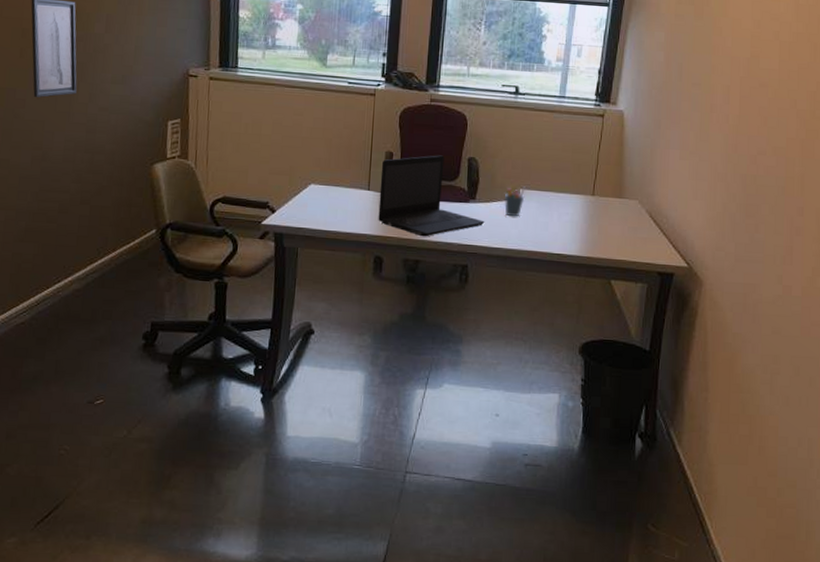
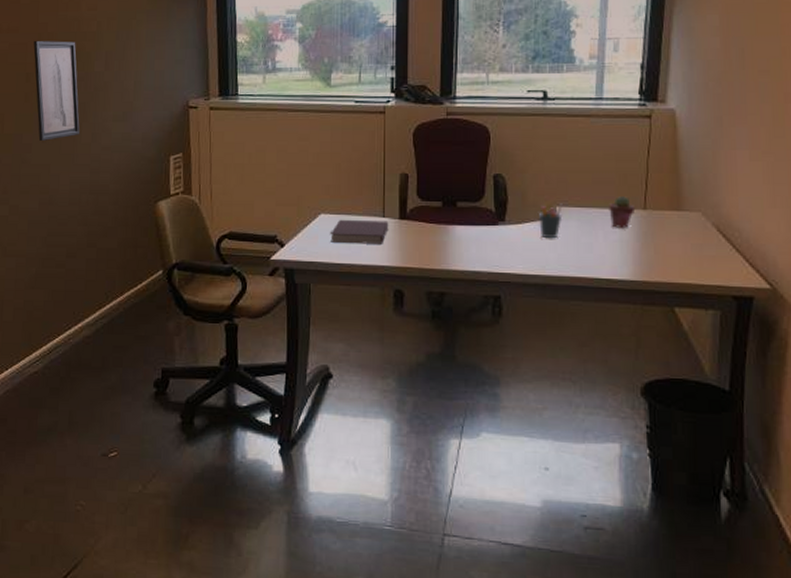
notebook: none [319,190,373,215] -> present [330,219,389,244]
laptop: present [378,155,485,237] -> none [396,174,518,266]
potted succulent: none [563,183,586,211] -> present [609,196,636,228]

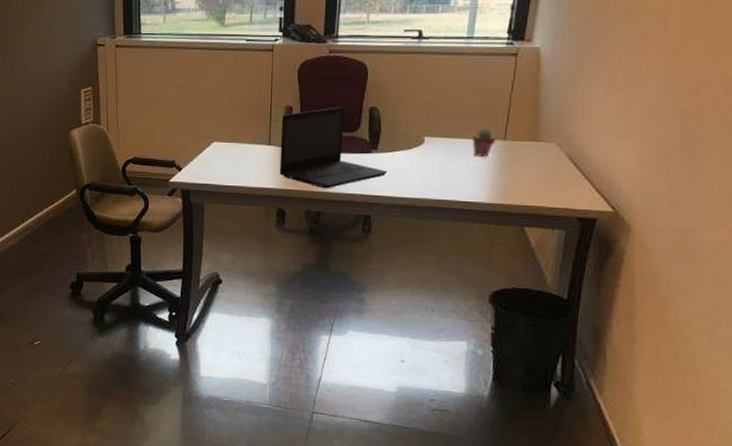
notebook: present [330,219,389,244] -> none [222,146,274,169]
laptop: none [396,174,518,266] -> present [279,107,388,189]
pen holder: present [539,203,563,239] -> none [408,134,430,166]

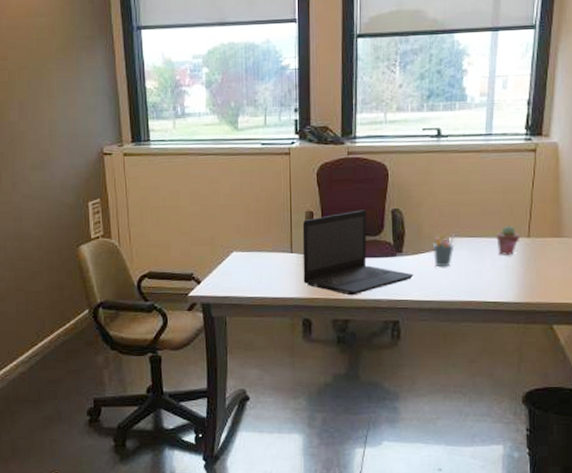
pen holder: none [408,134,430,166] -> present [433,234,455,267]

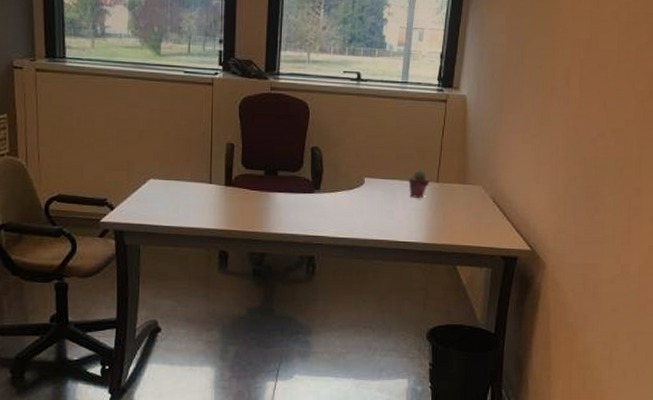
laptop: present [302,210,414,296] -> none [221,145,330,230]
pen holder: present [433,234,455,267] -> none [349,175,370,206]

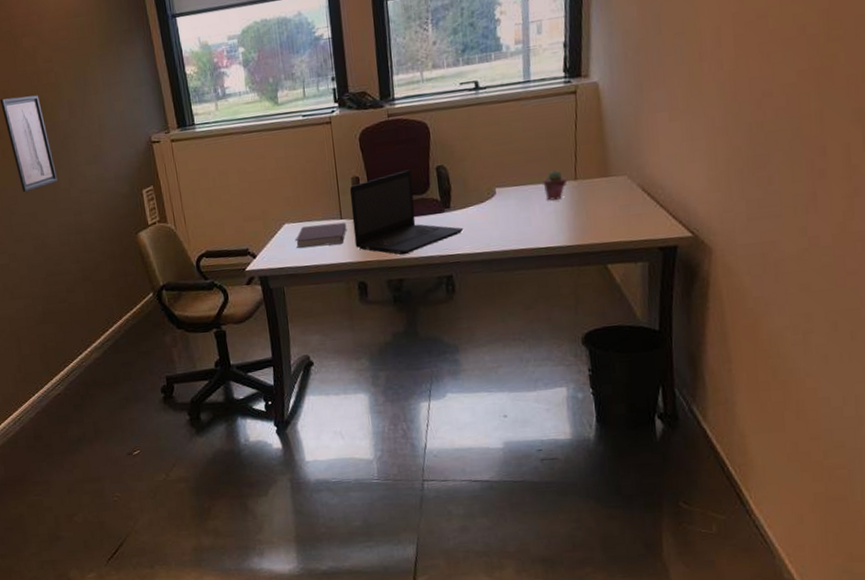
notebook: none [159,184,215,209] -> present [296,222,347,248]
laptop: none [221,145,330,230] -> present [349,169,464,255]

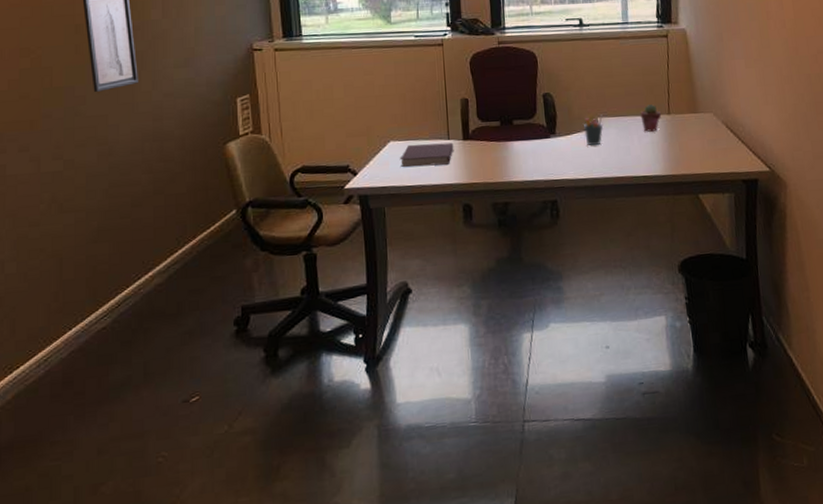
laptop: present [349,169,464,255] -> none [458,95,568,179]
pen holder: none [480,185,502,219] -> present [584,114,604,146]

